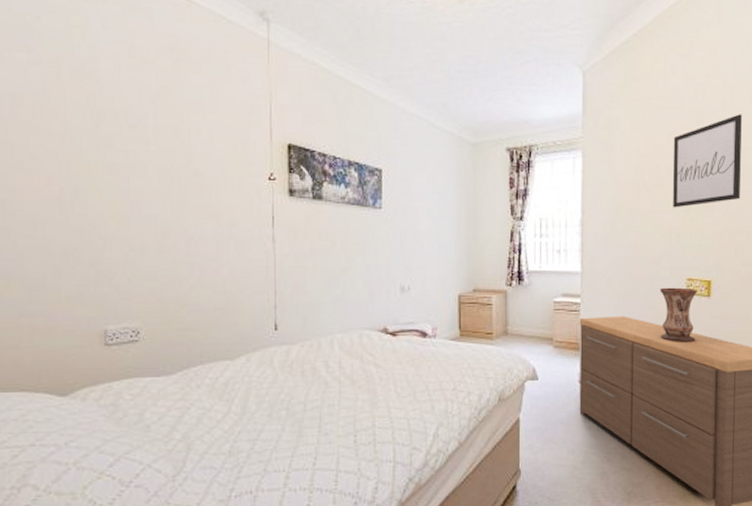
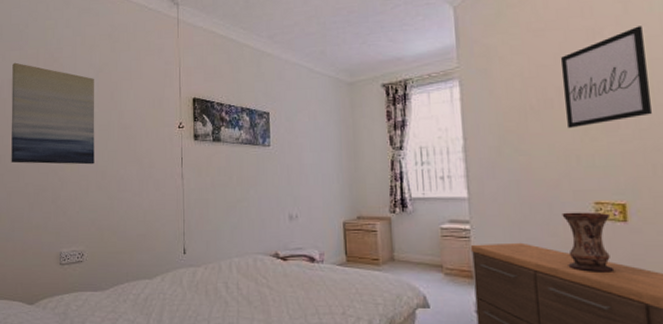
wall art: none [16,69,153,219] -> present [11,62,95,165]

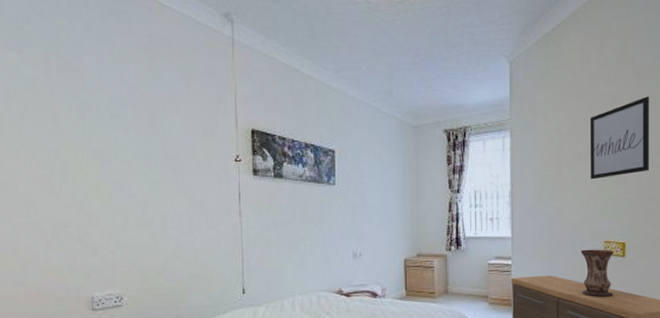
wall art: present [11,62,95,165] -> none [10,67,133,198]

